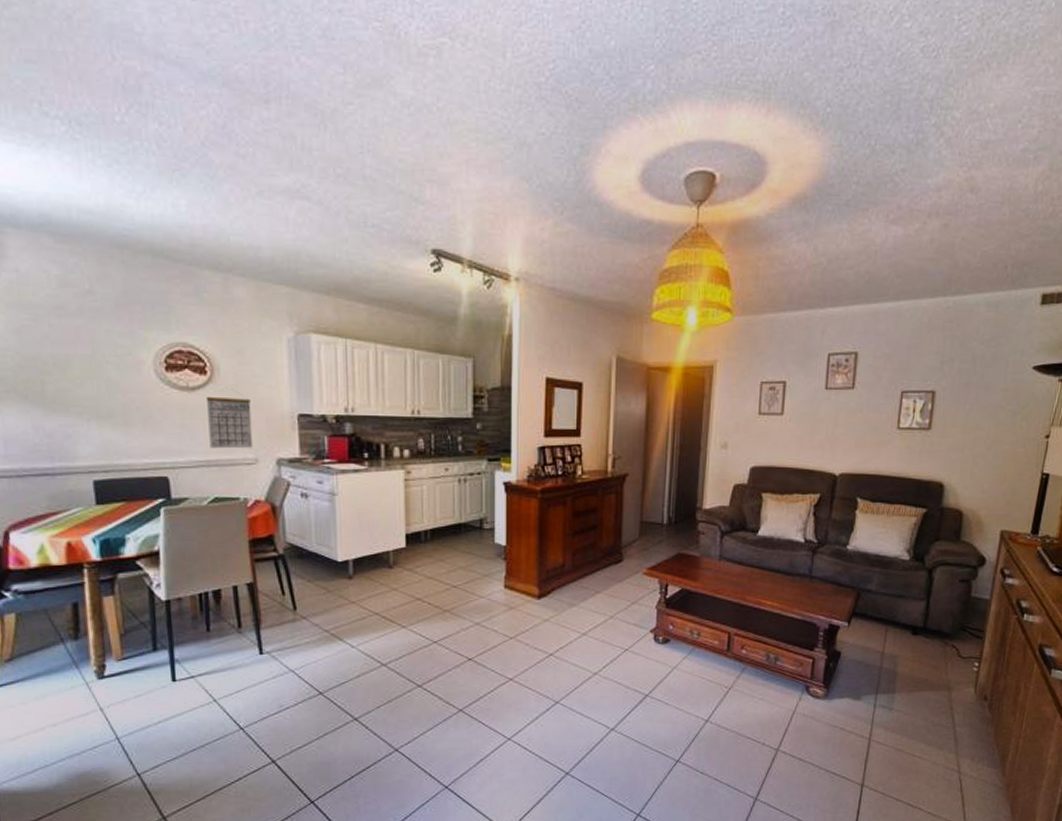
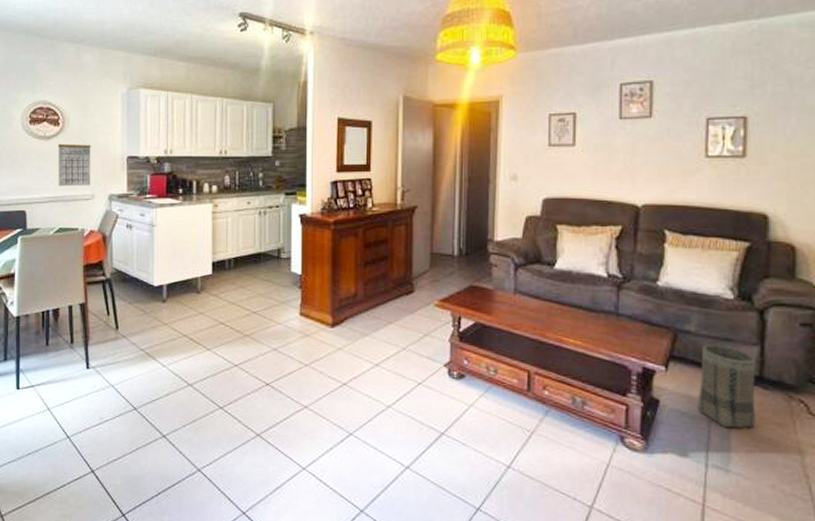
basket: none [871,601,922,673] -> present [697,344,756,429]

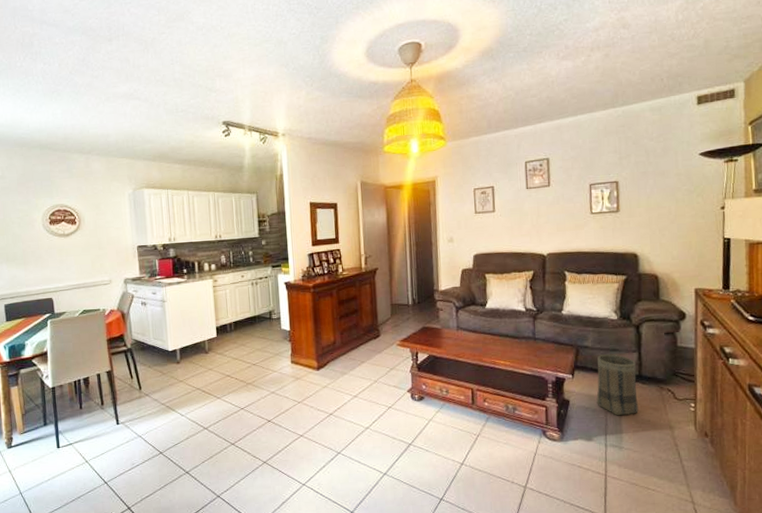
calendar: present [58,143,91,187] -> none [77,238,108,276]

